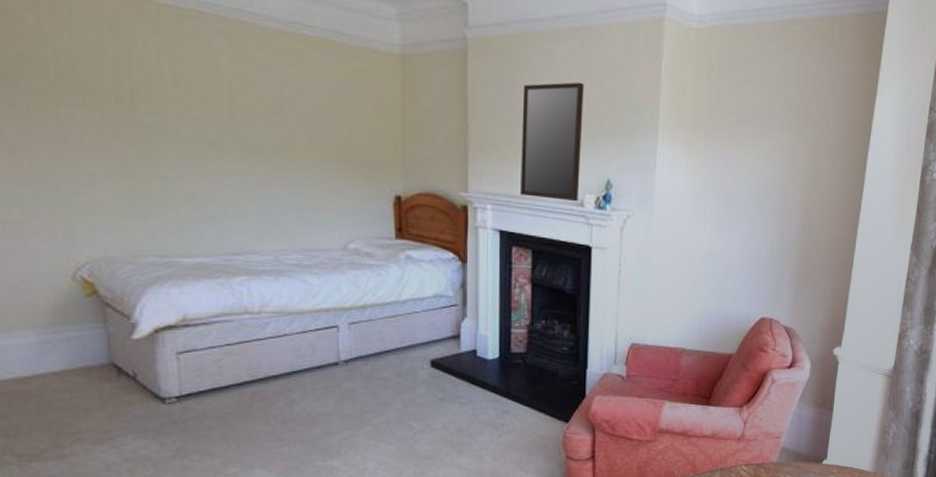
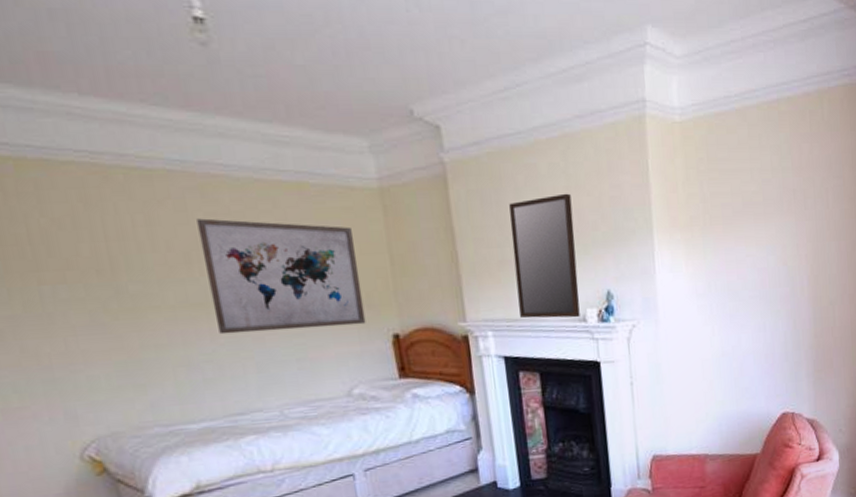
wall art: none [221,61,371,183] -> present [196,218,366,335]

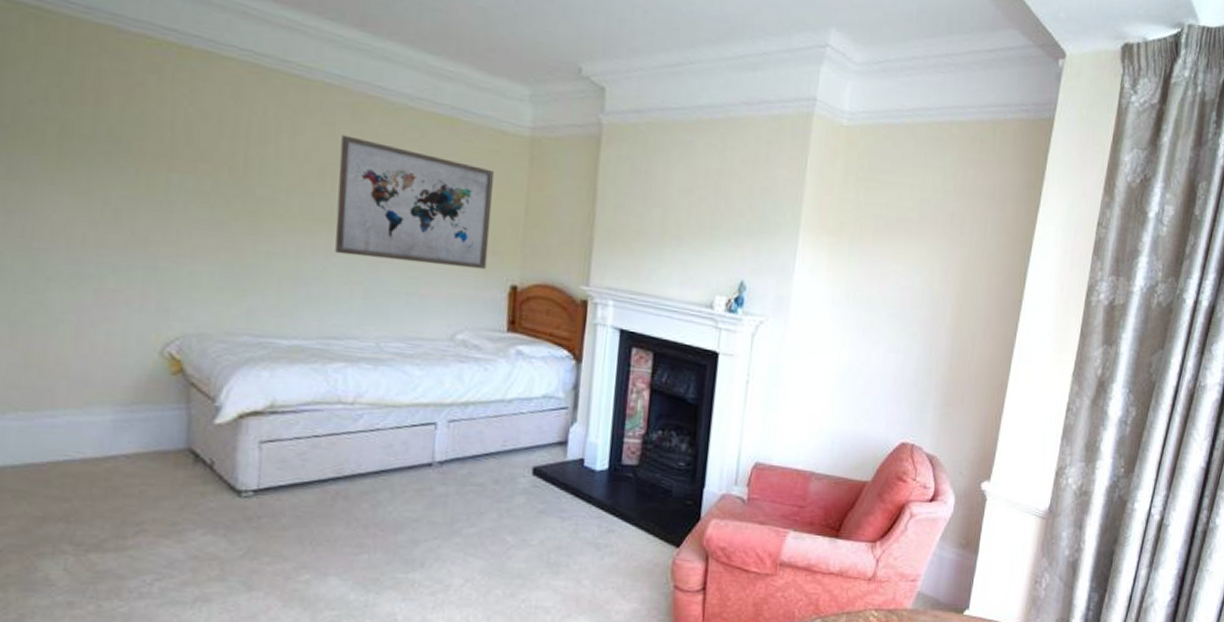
home mirror: present [509,193,580,319] -> none [646,175,723,303]

